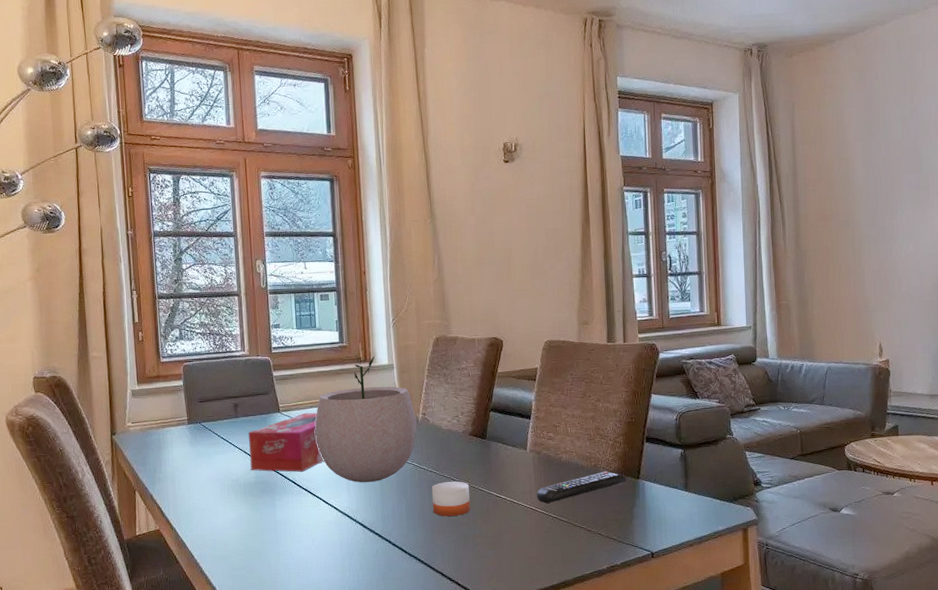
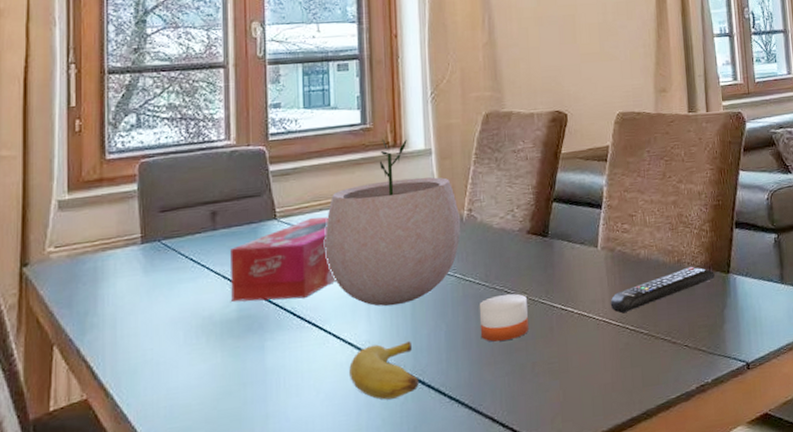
banana: none [335,510,386,551] -> present [349,341,419,400]

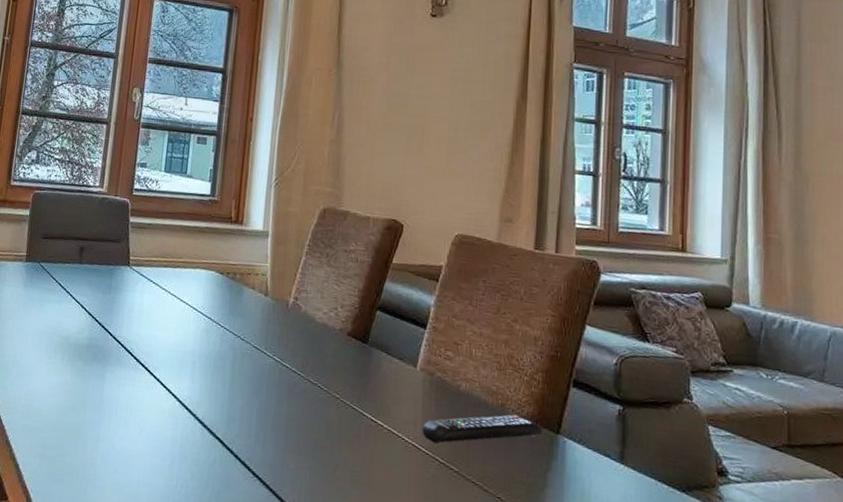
tissue box: present [230,217,336,302] -> none [85,271,171,343]
plant pot: present [324,138,460,307] -> none [164,212,286,372]
banana: present [349,341,419,400] -> none [169,402,228,459]
candle: present [479,293,528,342] -> none [290,388,338,436]

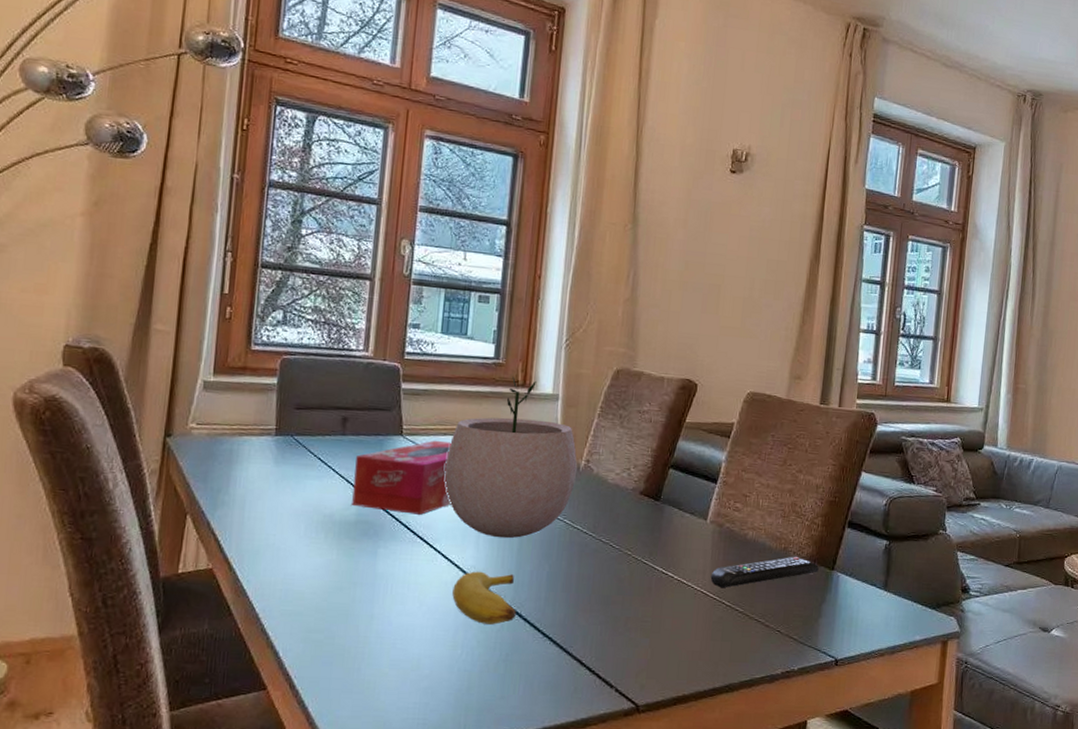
tissue box: none [85,271,171,343] -> present [352,440,452,515]
plant pot: none [164,212,286,372] -> present [444,376,577,539]
banana: none [169,402,228,459] -> present [452,571,516,625]

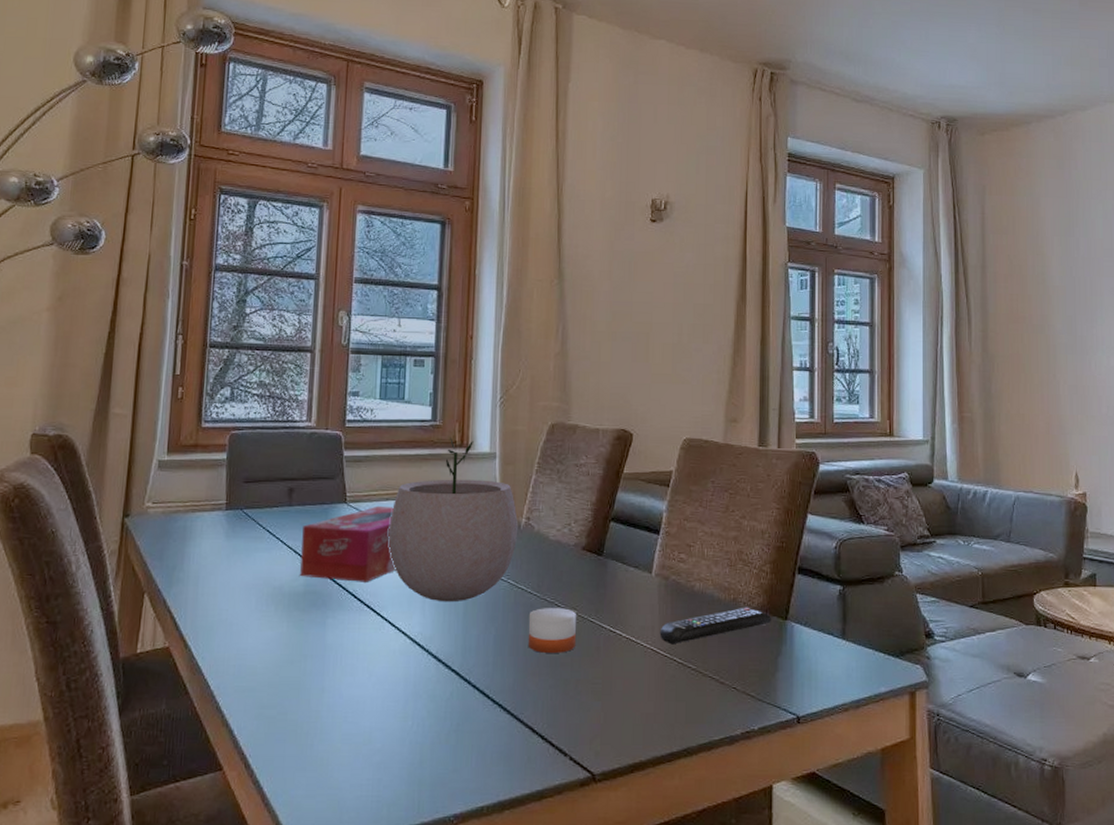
banana: present [452,571,516,625] -> none [401,638,465,693]
candle: none [581,547,630,592] -> present [528,607,576,653]

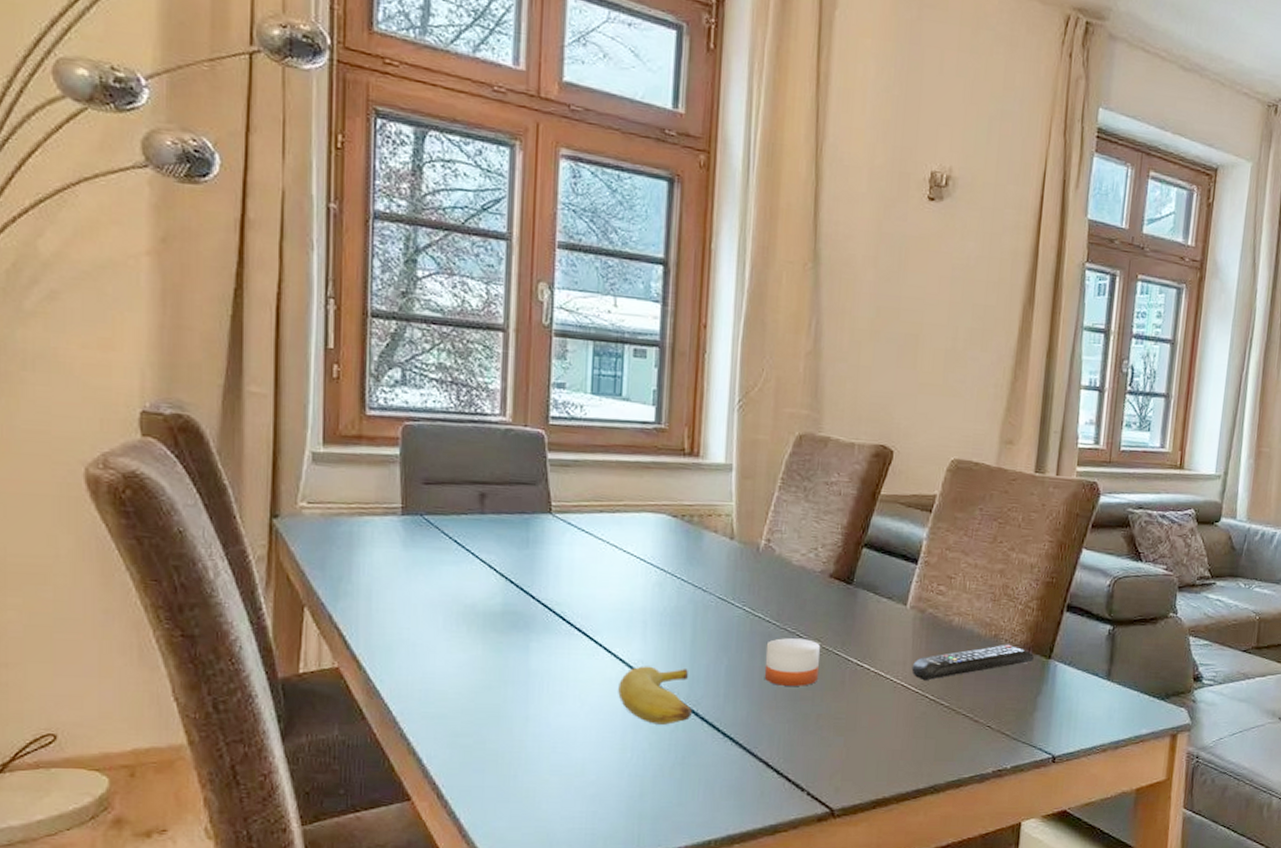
tissue box: present [300,505,396,582] -> none [497,518,612,604]
plant pot: present [388,437,518,603] -> none [603,443,756,629]
banana: none [401,638,465,693] -> present [618,666,692,725]

